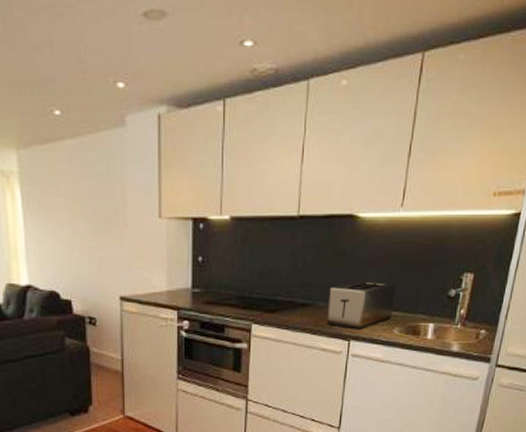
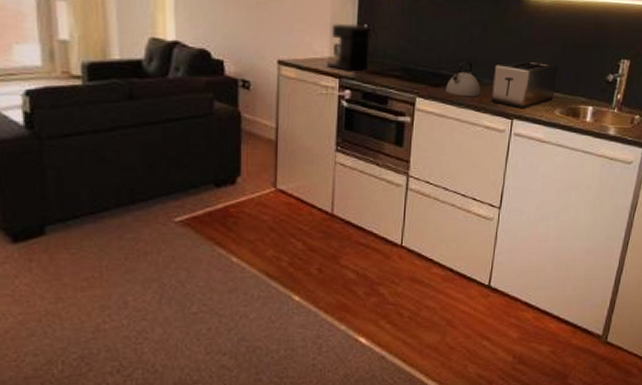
coffee maker: none [166,257,205,303] -> present [327,23,370,72]
kettle: none [280,286,317,321] -> present [445,61,481,98]

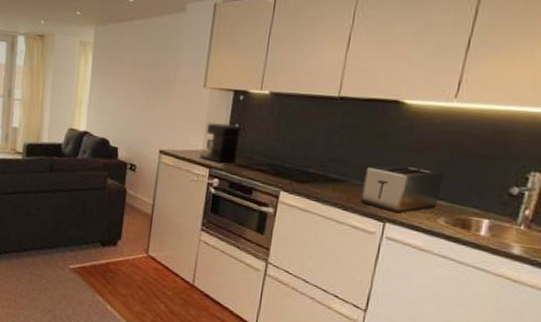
kettle: present [445,61,481,98] -> none [310,161,350,197]

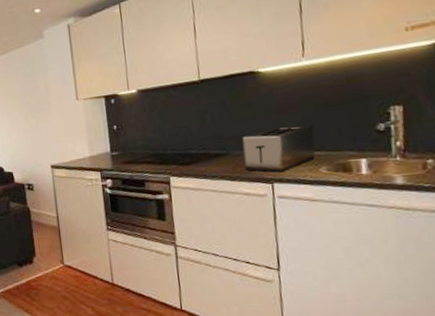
coffee maker: present [200,123,241,164] -> none [88,126,123,165]

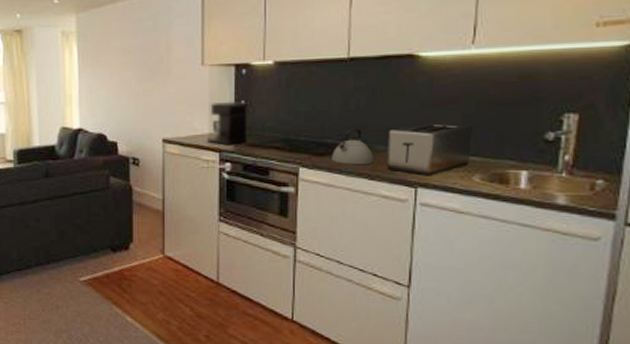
coffee maker: none [88,126,123,165] -> present [207,101,248,146]
kettle: none [196,138,233,170] -> present [331,129,374,165]

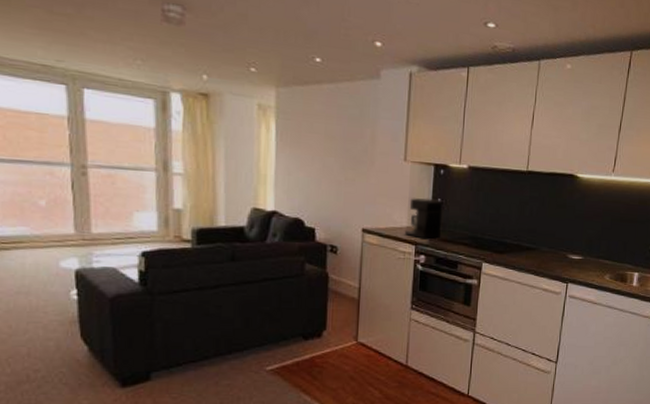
kettle: present [331,129,374,165] -> none [508,232,540,263]
toaster: present [385,123,472,176] -> none [548,232,608,274]

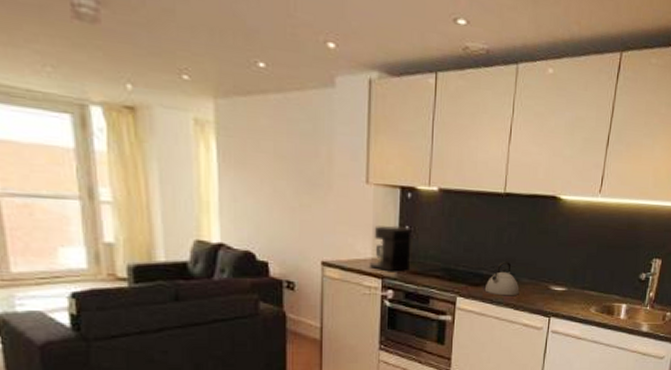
kettle: none [508,232,540,263] -> present [484,261,520,296]

